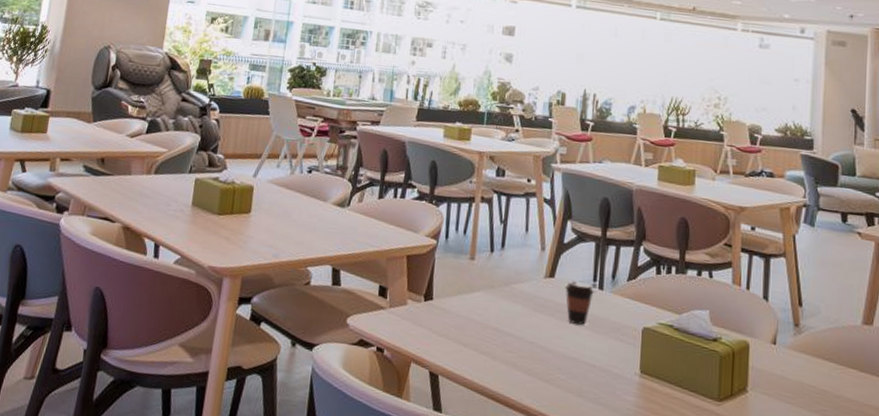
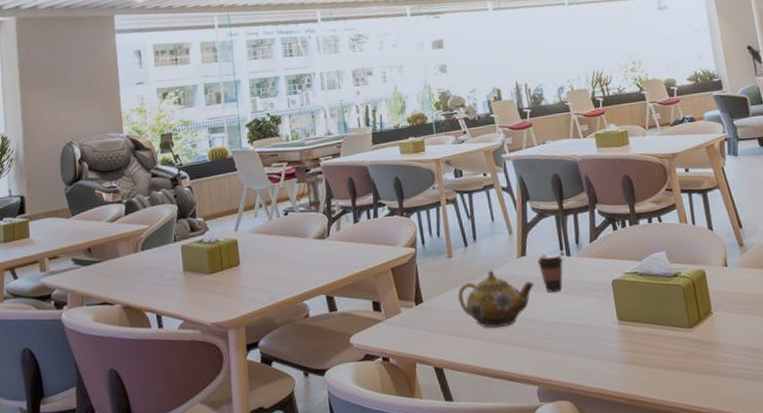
teapot: none [470,283,556,348] -> present [457,270,534,328]

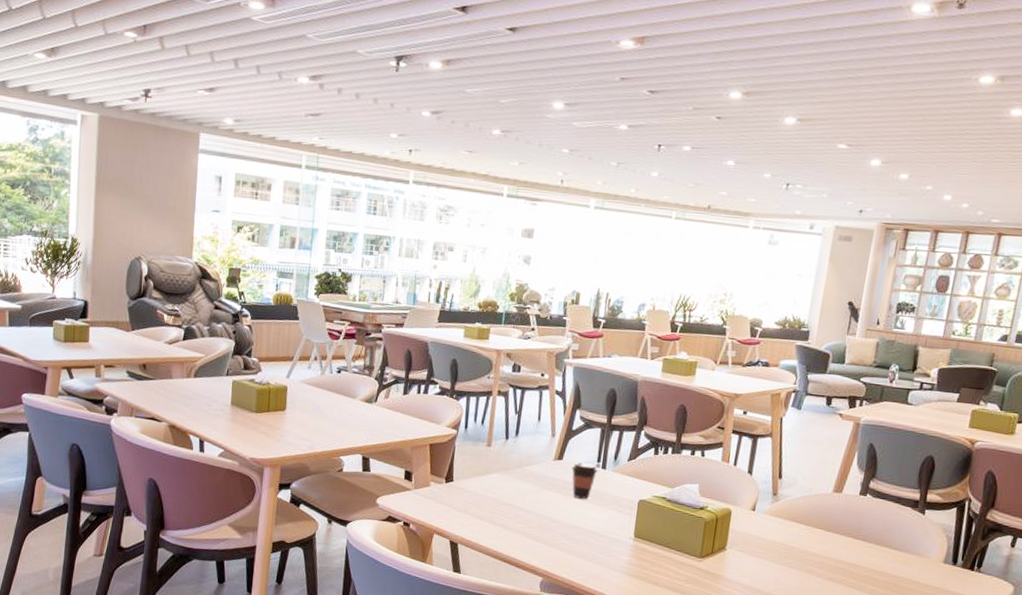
teapot: present [457,270,534,328] -> none [486,466,563,520]

